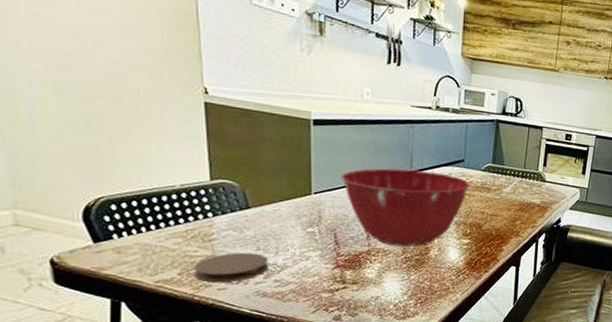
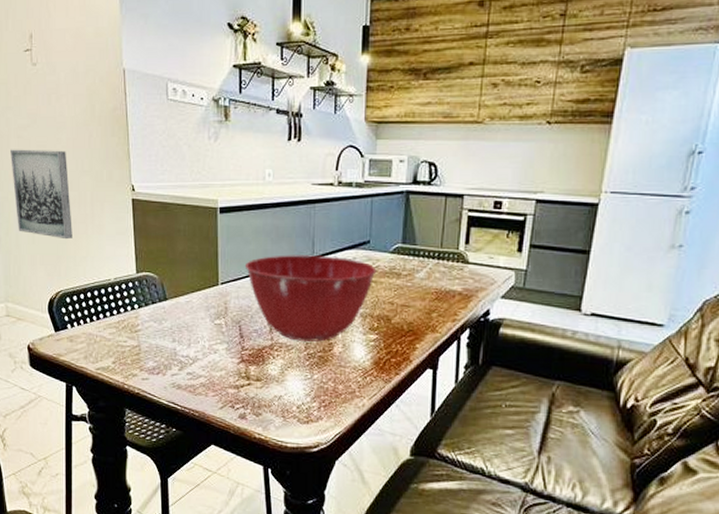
wall art: none [19,27,120,140] -> present [10,149,72,240]
coaster: present [194,253,269,282] -> none [124,344,183,372]

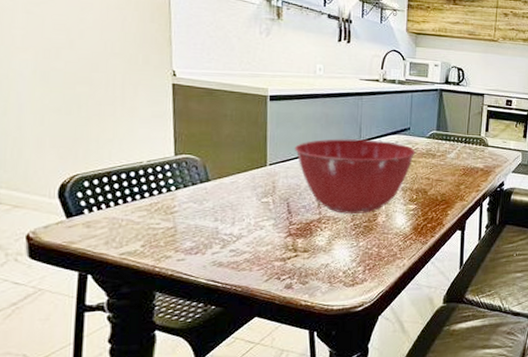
wall art: present [10,149,72,240] -> none [15,24,97,122]

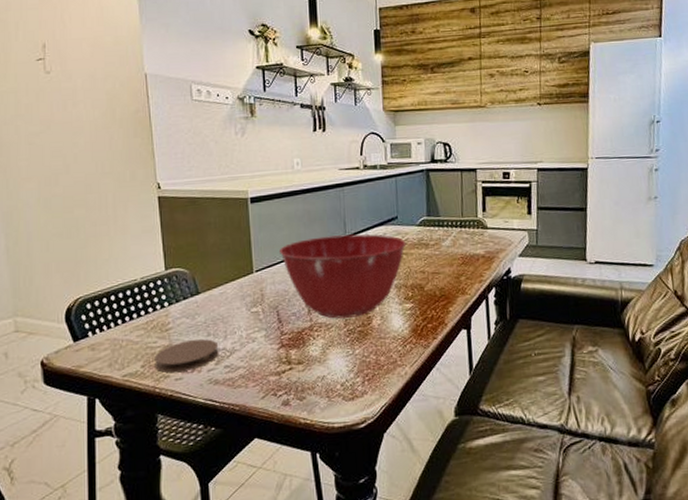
coaster: none [156,224,226,253] -> present [154,339,219,372]

